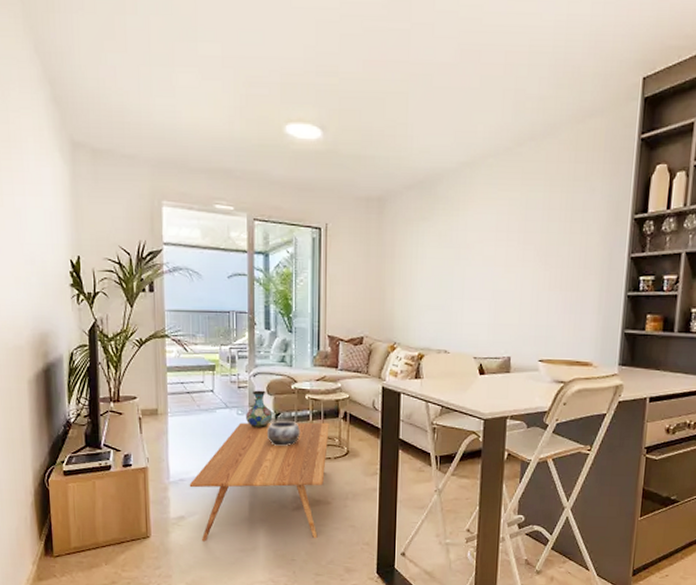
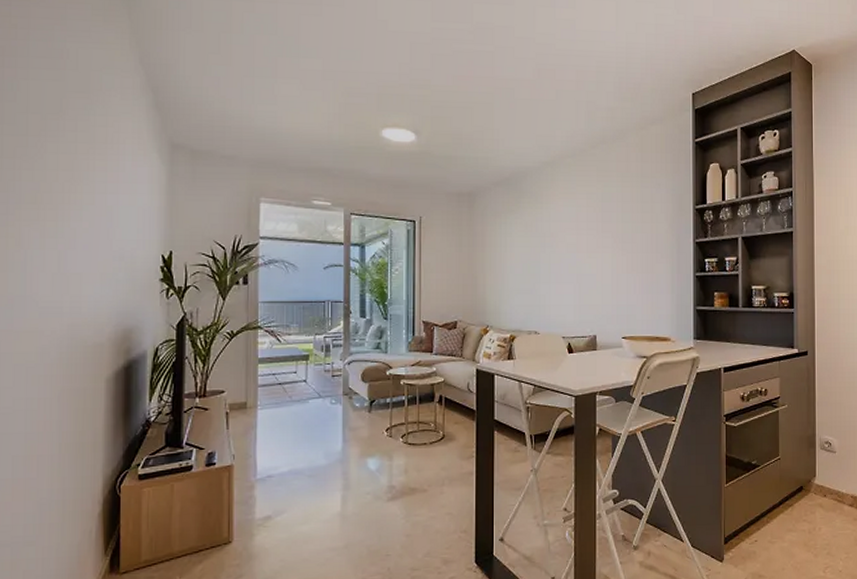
coffee table: present [189,422,329,542] -> none [277,407,425,543]
vase: present [246,390,273,428] -> none [340,378,368,417]
decorative bowl: present [266,421,300,446] -> none [361,408,395,434]

